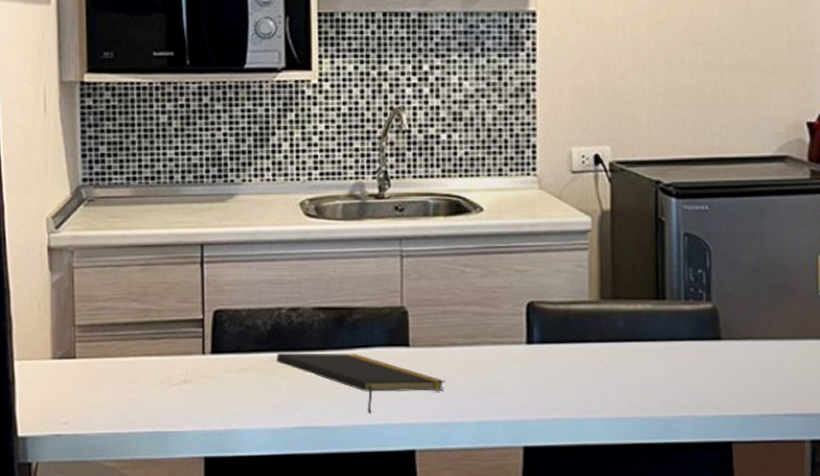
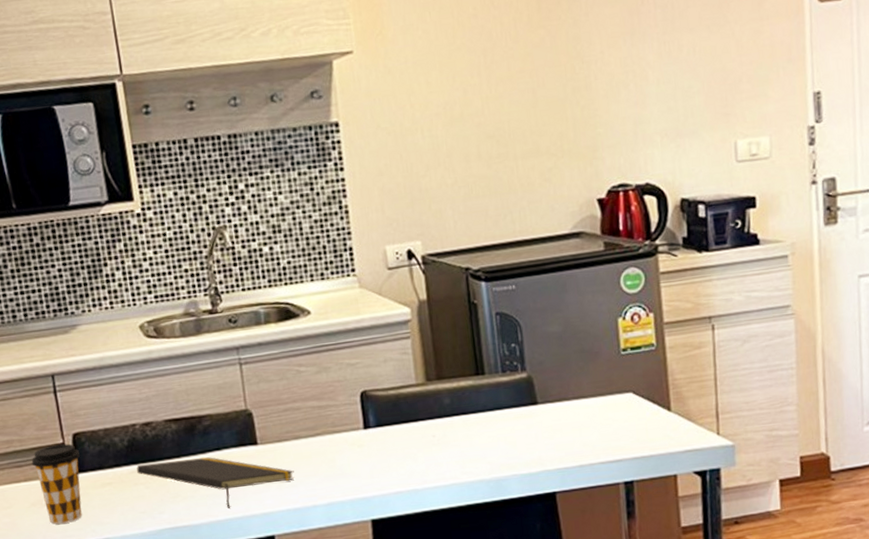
coffee cup: none [166,320,219,407] -> present [31,443,82,524]

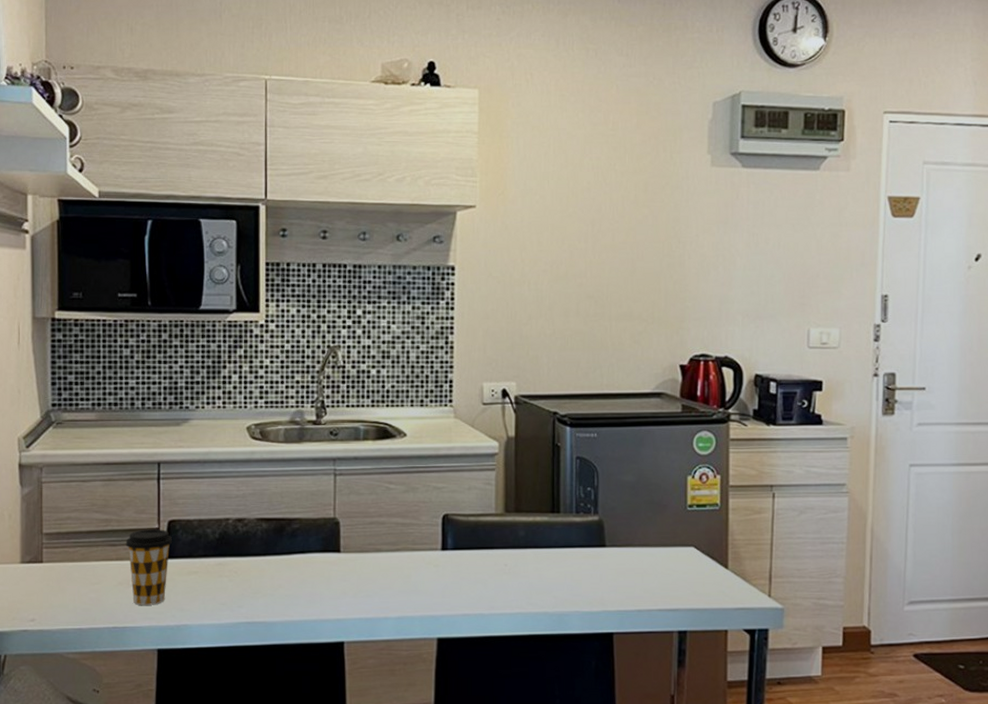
notepad: present [136,457,294,509] -> none [224,558,371,610]

